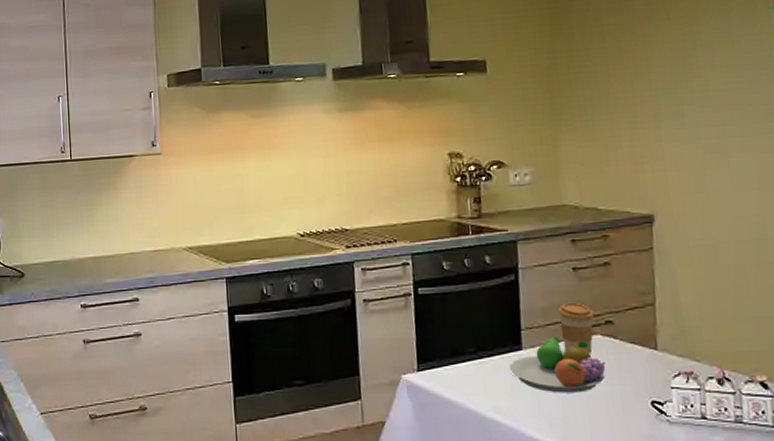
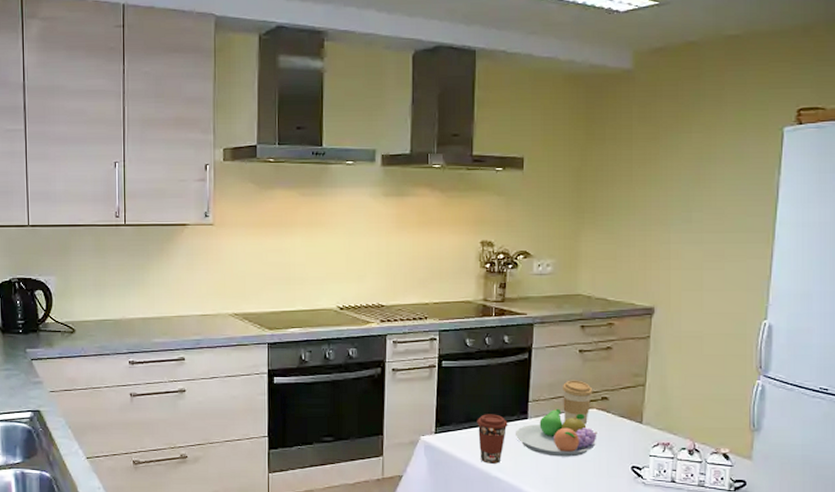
coffee cup: none [464,346,500,404] -> present [477,414,508,464]

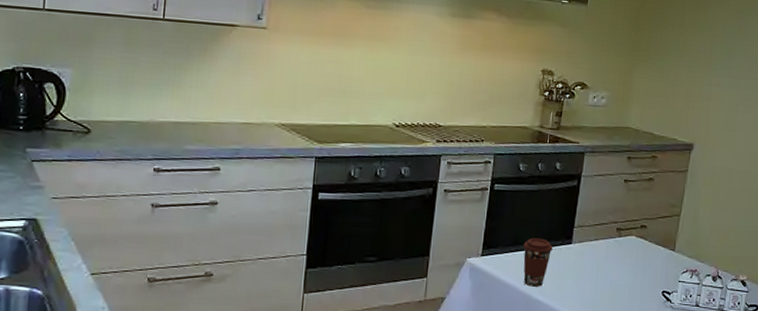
fruit bowl: present [515,408,597,457] -> none [558,234,634,282]
coffee cup: present [562,380,593,425] -> none [605,208,634,251]

